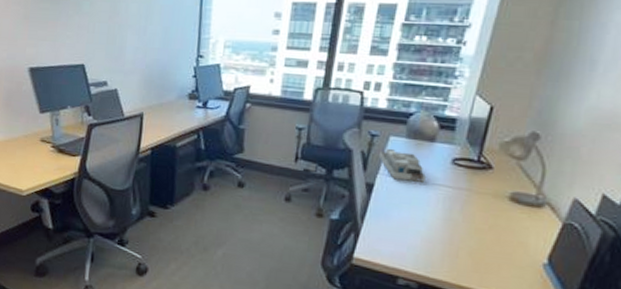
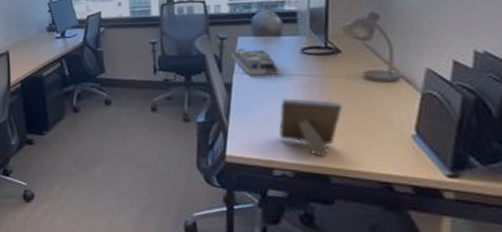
picture frame: none [411,208,482,273] -> present [278,98,343,157]

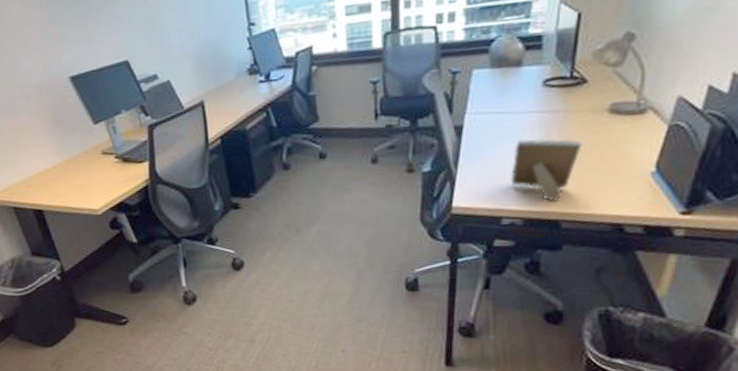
desk organizer: present [230,48,280,76] -> none [463,83,517,116]

